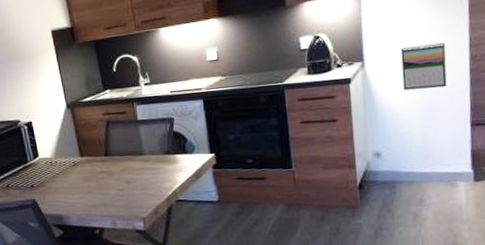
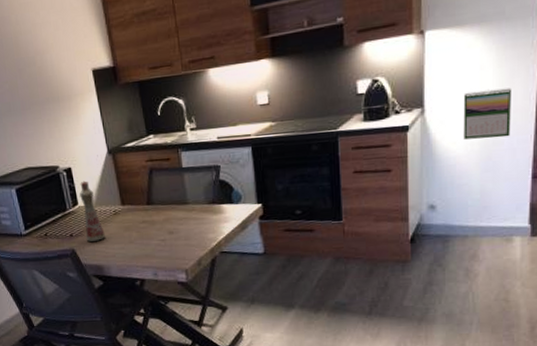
bottle: none [40,134,65,192] -> present [80,181,105,242]

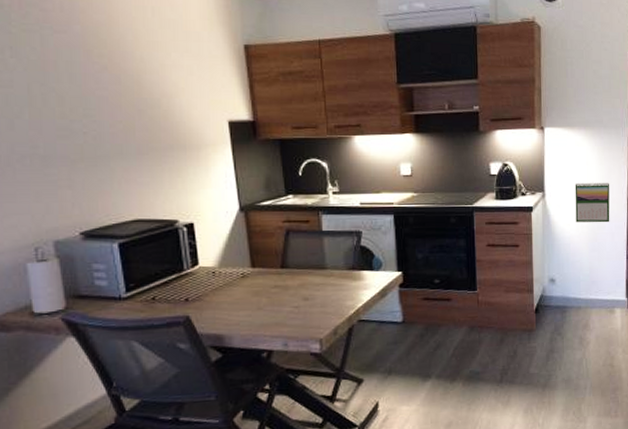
bottle: present [80,181,105,242] -> none [202,238,229,307]

